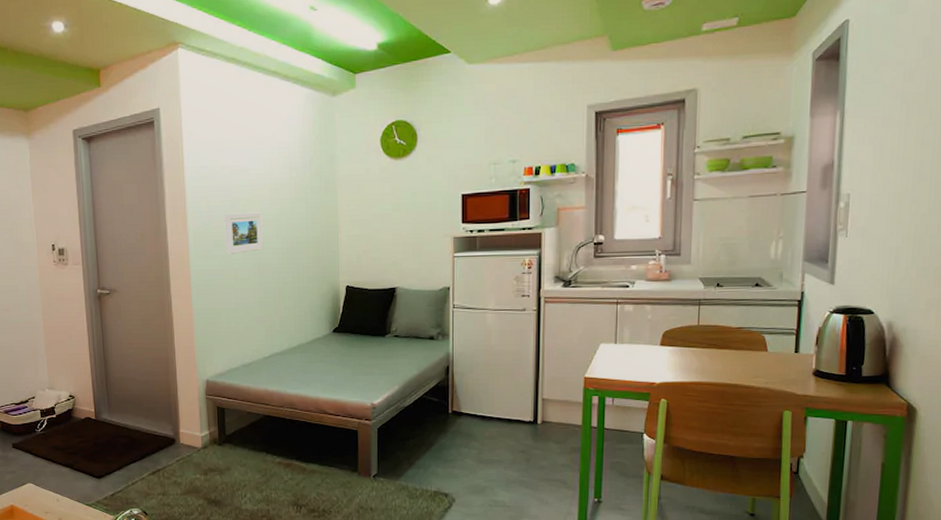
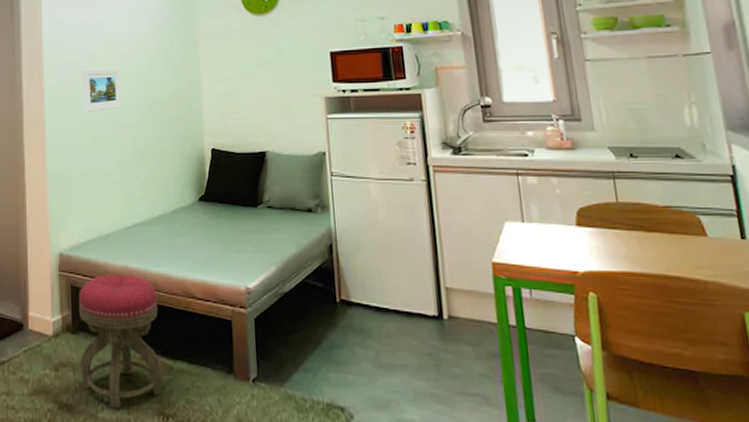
stool: none [223,396,298,502] -> present [78,274,163,409]

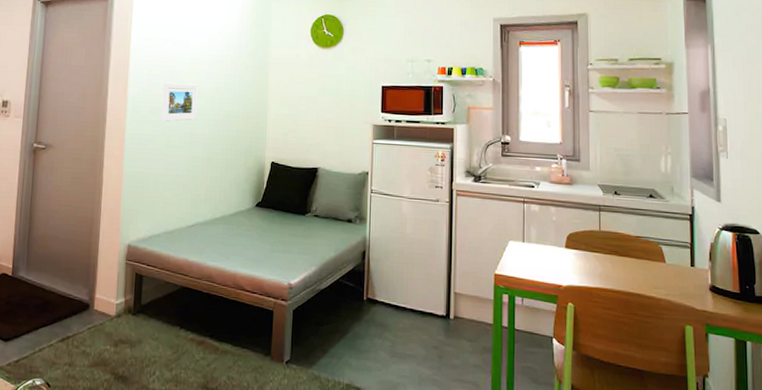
stool: present [78,274,163,409] -> none [137,265,211,382]

